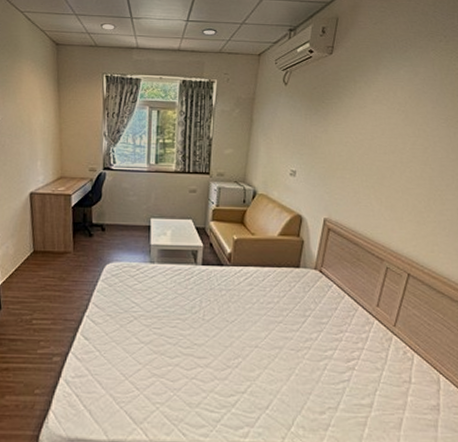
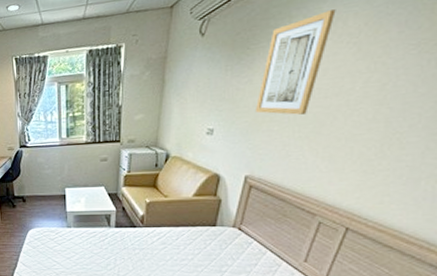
wall art: none [330,81,388,166] -> present [255,9,336,115]

